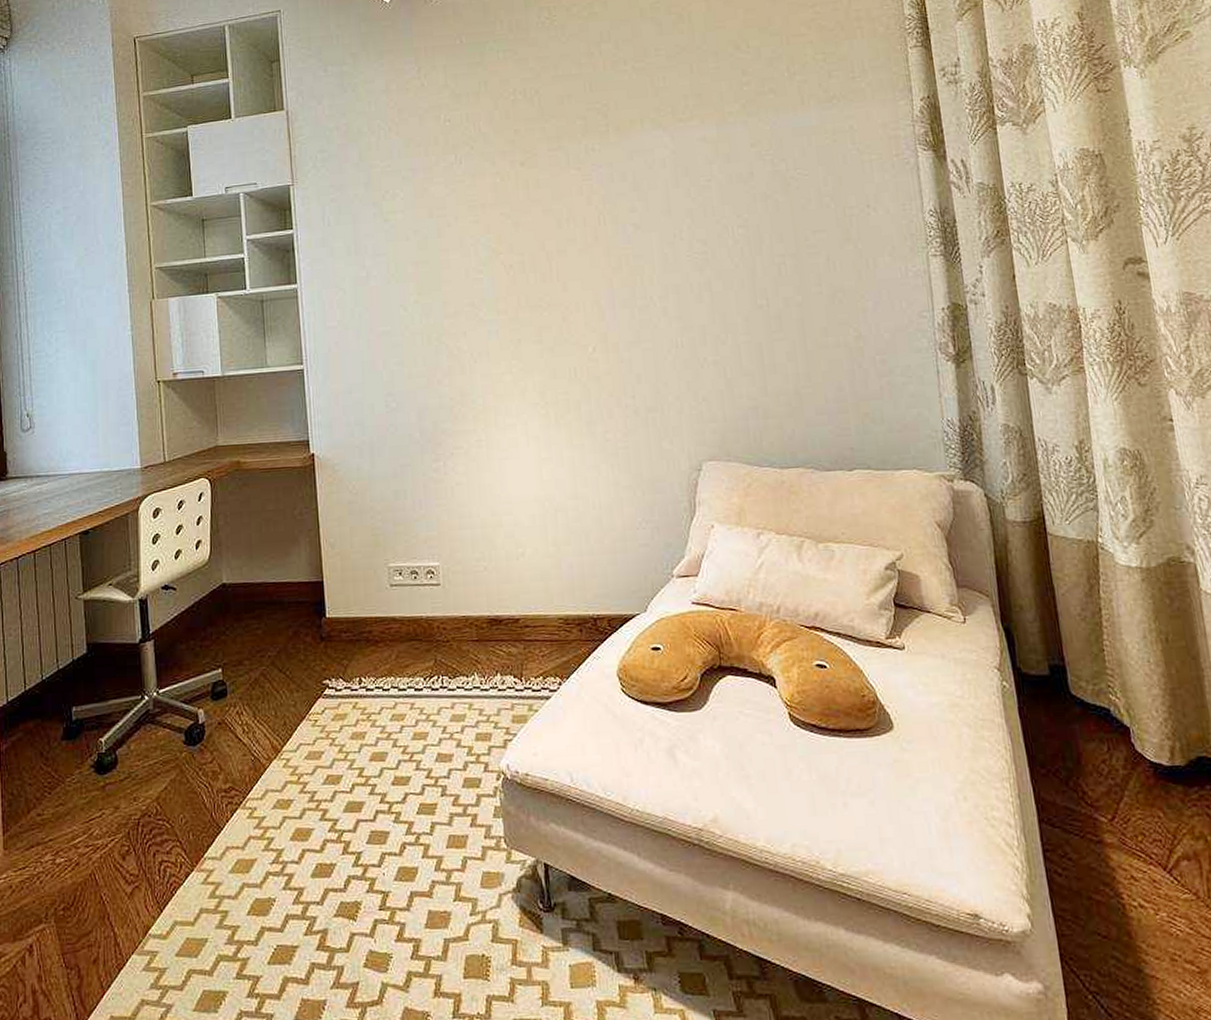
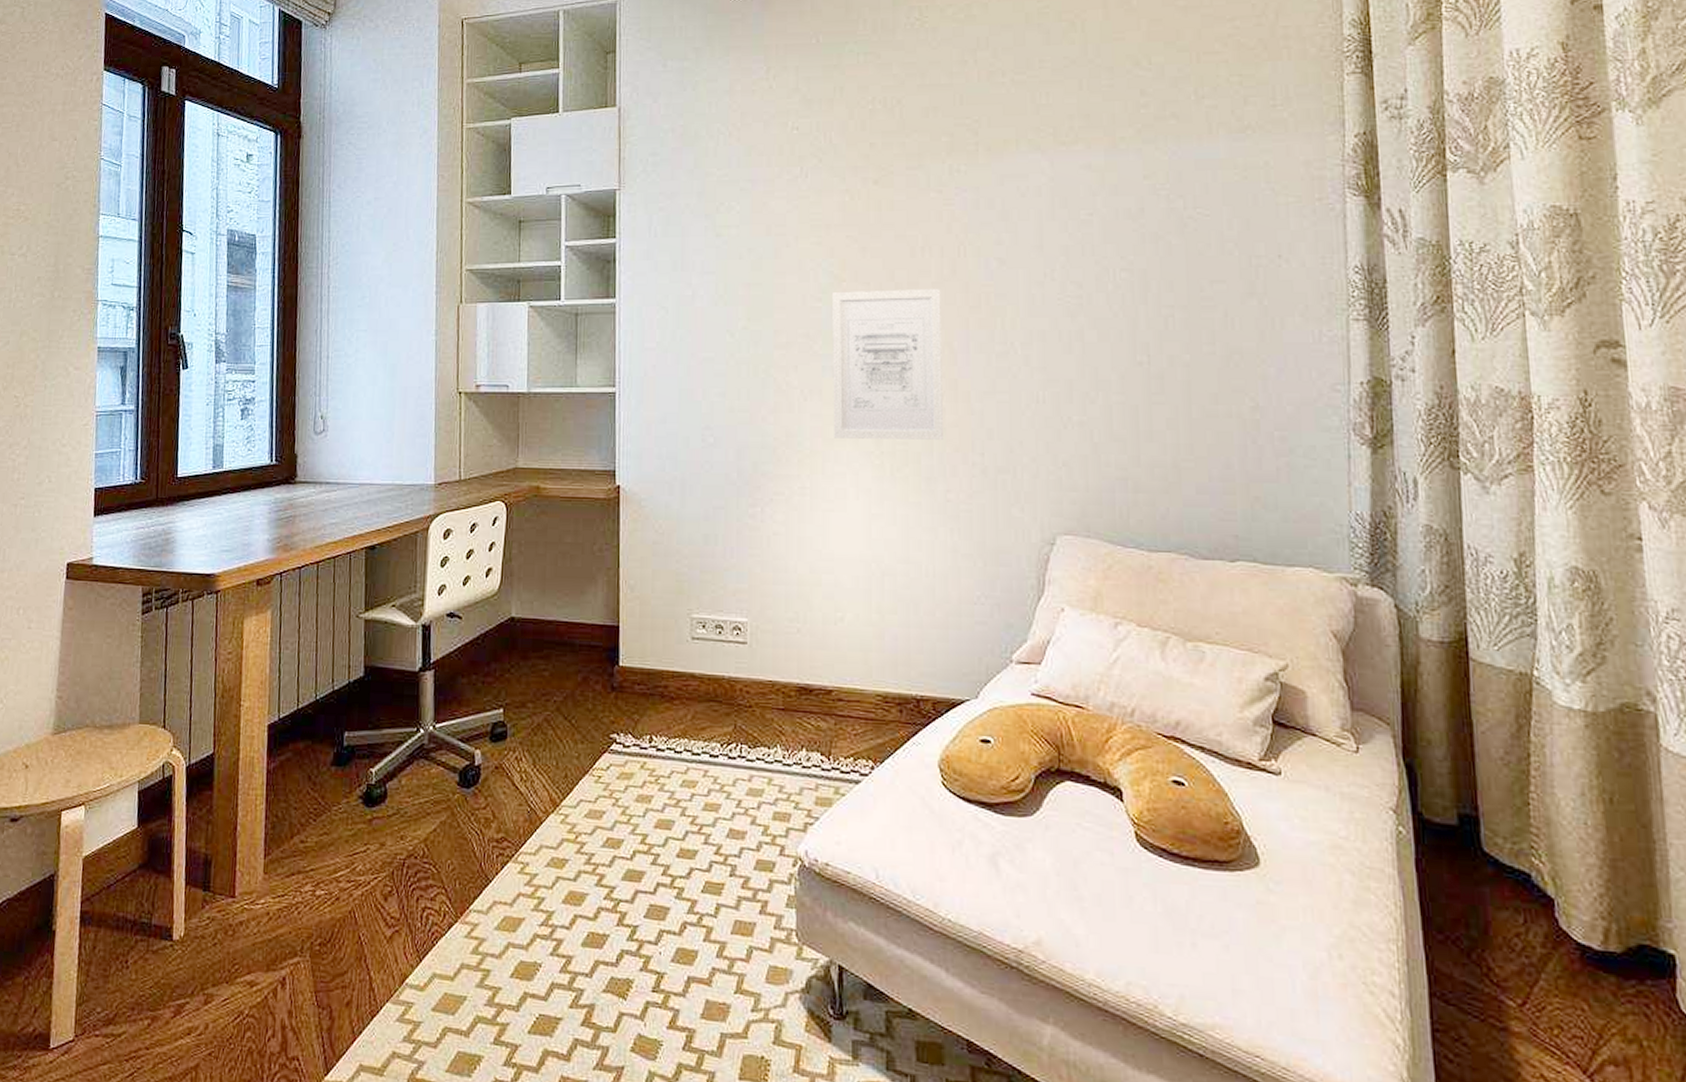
wall art: none [492,253,599,394] -> present [832,288,943,440]

